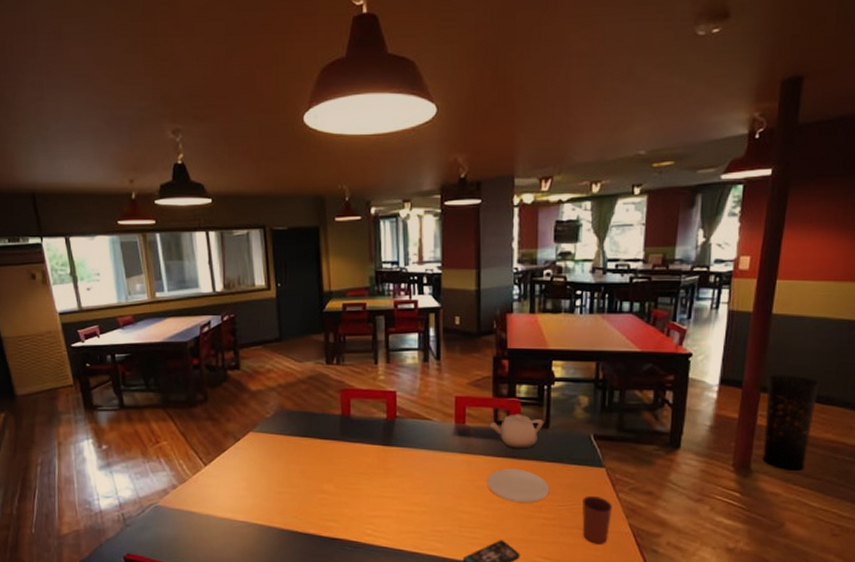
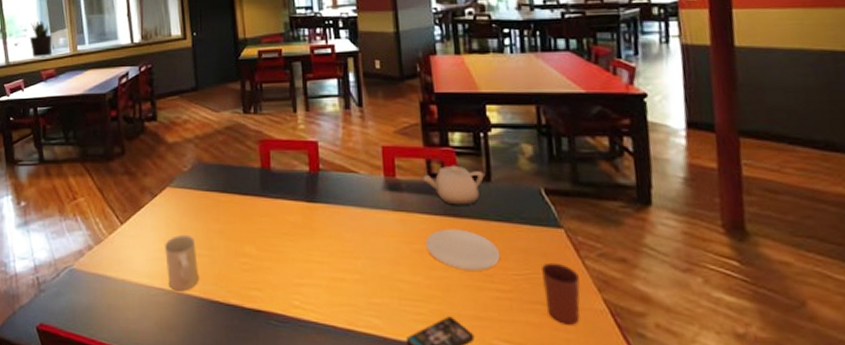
planter: none [103,265,128,303] -> present [29,20,51,57]
cup: none [248,474,280,524] -> present [165,234,199,291]
umbrella stand: present [762,374,820,471] -> none [744,115,817,233]

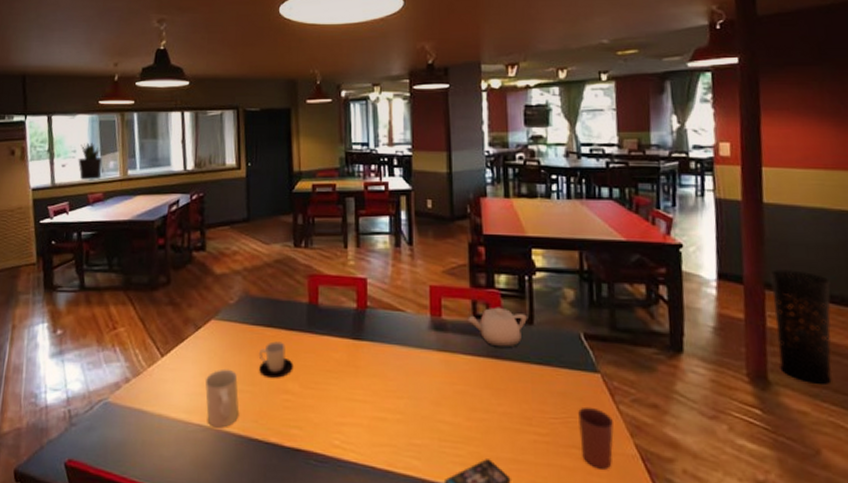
cup: none [214,206,249,242] -> present [258,341,293,378]
plate: present [425,228,501,271] -> none [468,370,540,414]
umbrella stand: none [744,115,817,233] -> present [770,269,832,384]

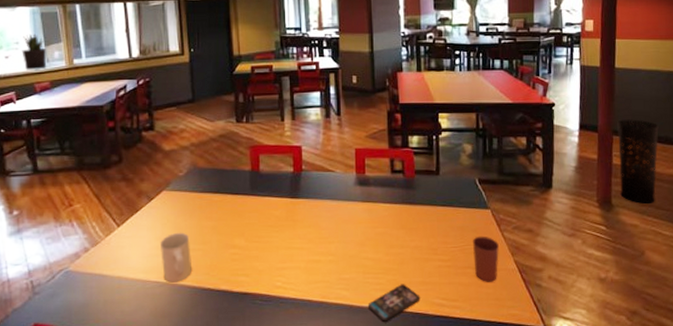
cup: present [258,341,293,378] -> none [208,205,239,236]
teapot: present [468,307,527,348] -> none [387,162,434,195]

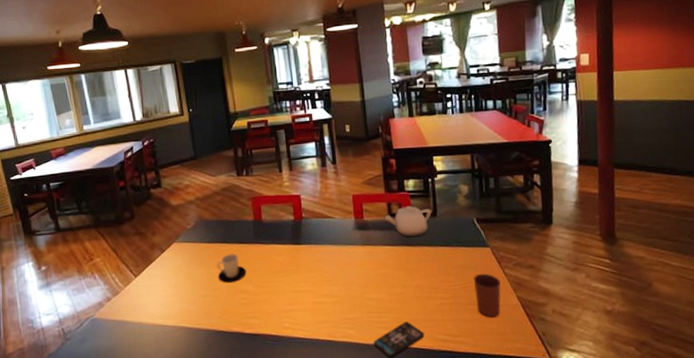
planter: present [21,34,46,70] -> none [36,104,59,138]
cup: present [161,232,193,283] -> none [175,280,206,327]
cup: none [208,205,239,236] -> present [216,253,246,283]
teapot: none [387,162,434,195] -> present [384,205,432,237]
umbrella stand: present [617,119,659,204] -> none [618,151,663,236]

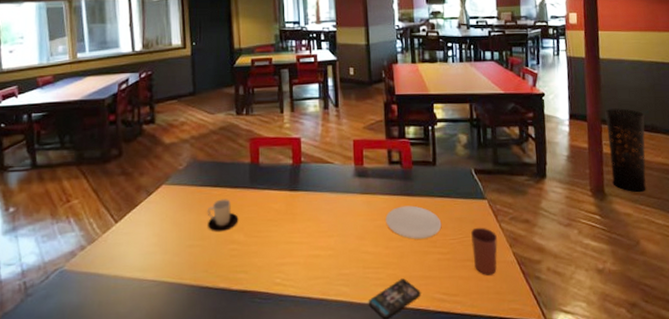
teapot: present [384,205,432,237] -> none [384,153,431,186]
plate: none [387,255,444,286] -> present [385,205,442,239]
umbrella stand: none [618,151,663,236] -> present [605,108,646,192]

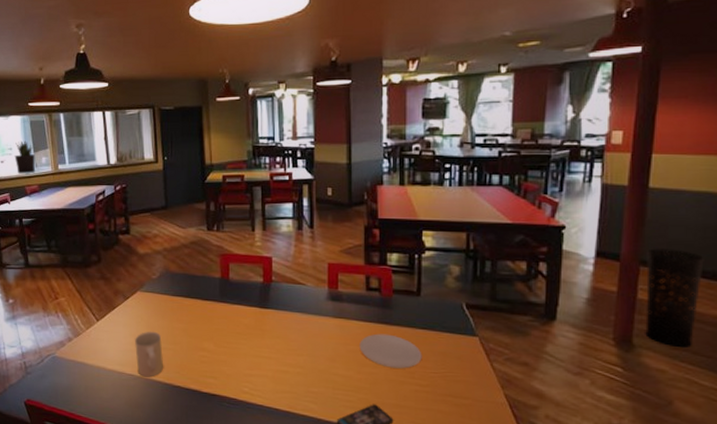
planter: none [26,28,50,64] -> present [14,140,35,174]
cup: none [158,227,191,281] -> present [135,331,164,377]
cup: present [207,199,238,231] -> none [178,309,209,338]
cup: present [471,227,498,275] -> none [456,364,486,414]

